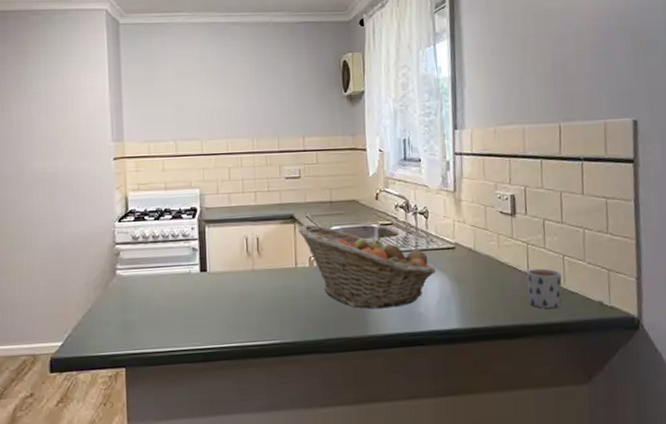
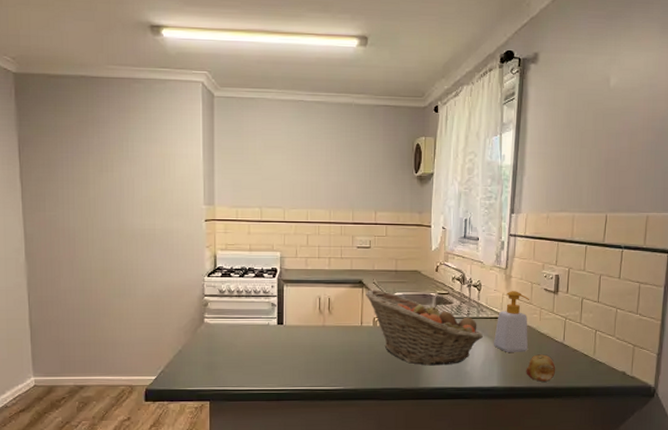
soap bottle: none [448,216,488,288] -> present [494,291,530,352]
apple: none [488,287,523,320] -> present [526,354,556,382]
mug: present [526,268,562,309] -> none [561,340,592,375]

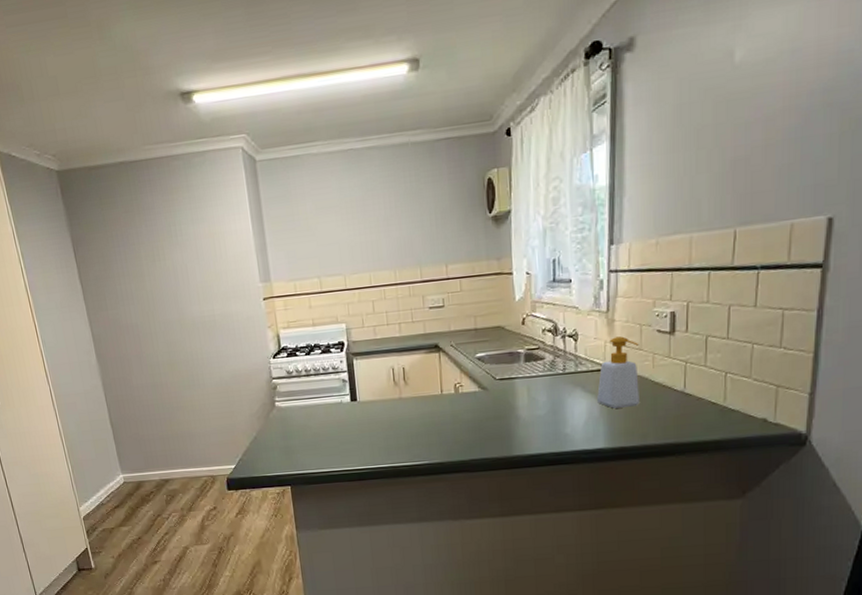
fruit basket: present [366,290,483,366] -> none [443,353,583,432]
apple: present [526,354,556,382] -> none [639,407,676,438]

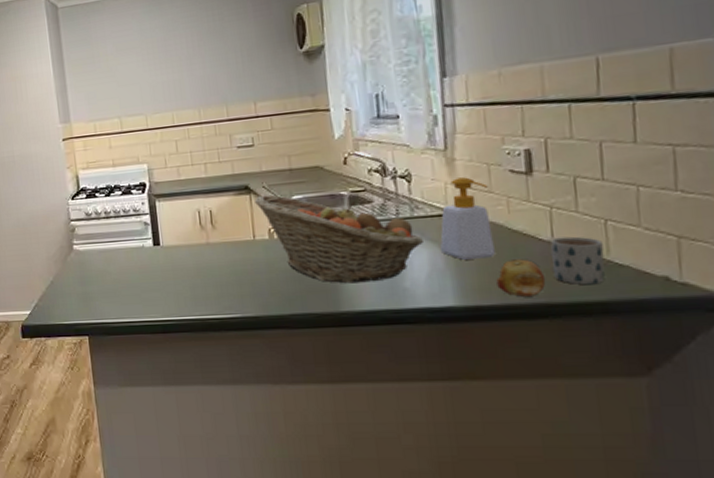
fruit basket: none [443,353,583,432] -> present [255,195,423,284]
apple: none [639,407,676,438] -> present [496,259,546,297]
mug: none [682,387,722,427] -> present [550,236,605,285]

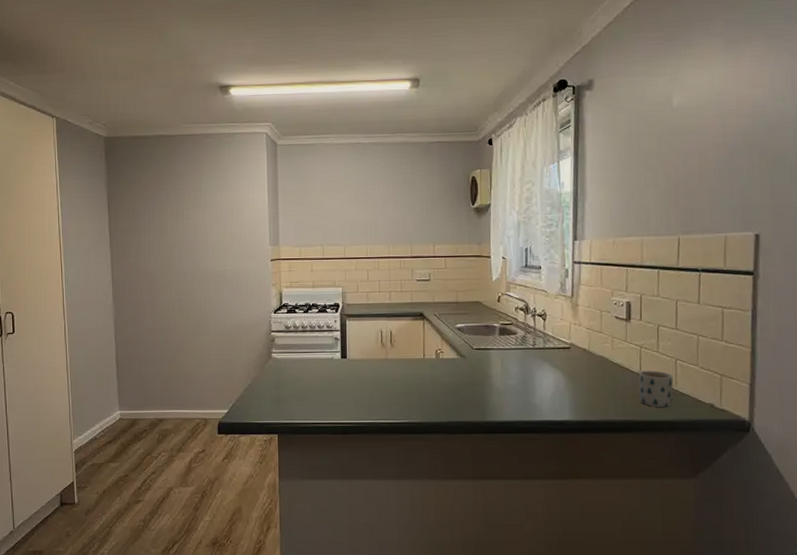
fruit basket: present [255,195,423,284] -> none [427,322,551,399]
soap bottle: present [440,177,495,260] -> none [563,319,601,384]
apple: present [496,259,546,297] -> none [600,386,634,415]

